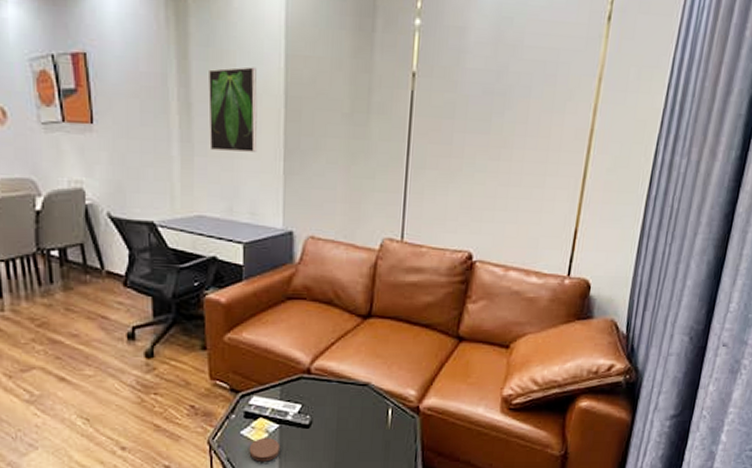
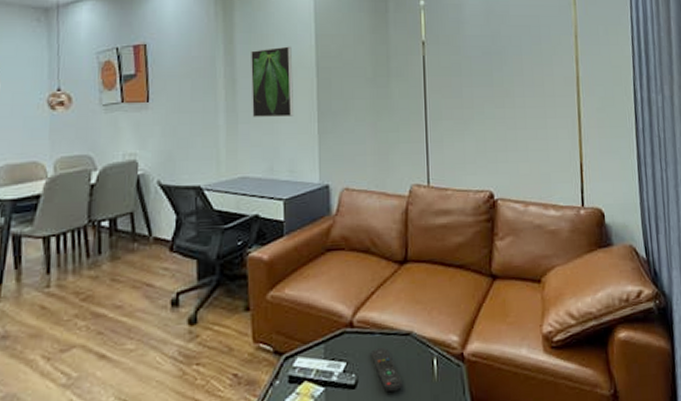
remote control: none [326,395,357,434] -> present [370,348,404,393]

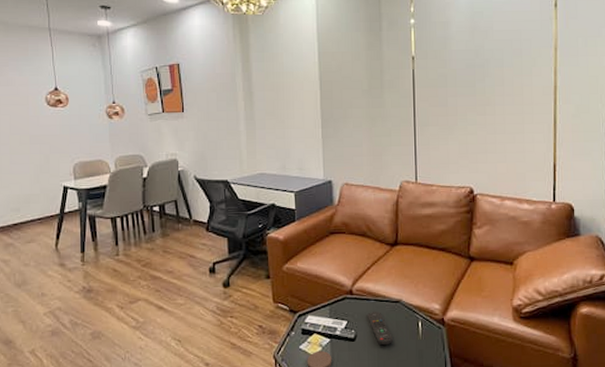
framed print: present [251,46,293,117] -> none [264,63,301,124]

